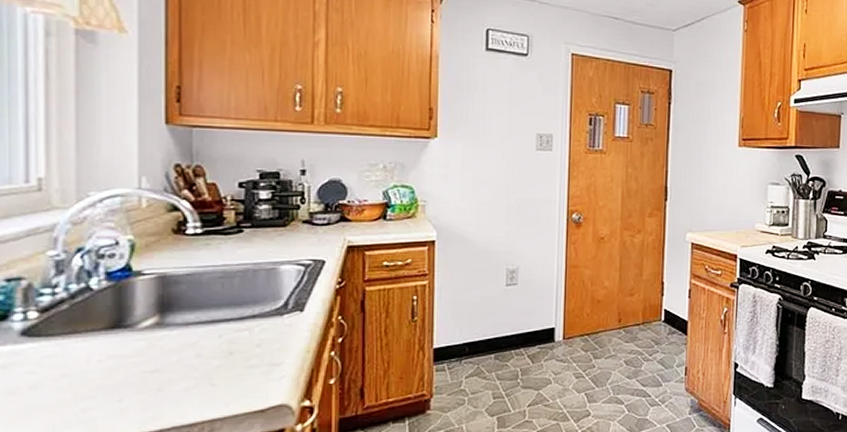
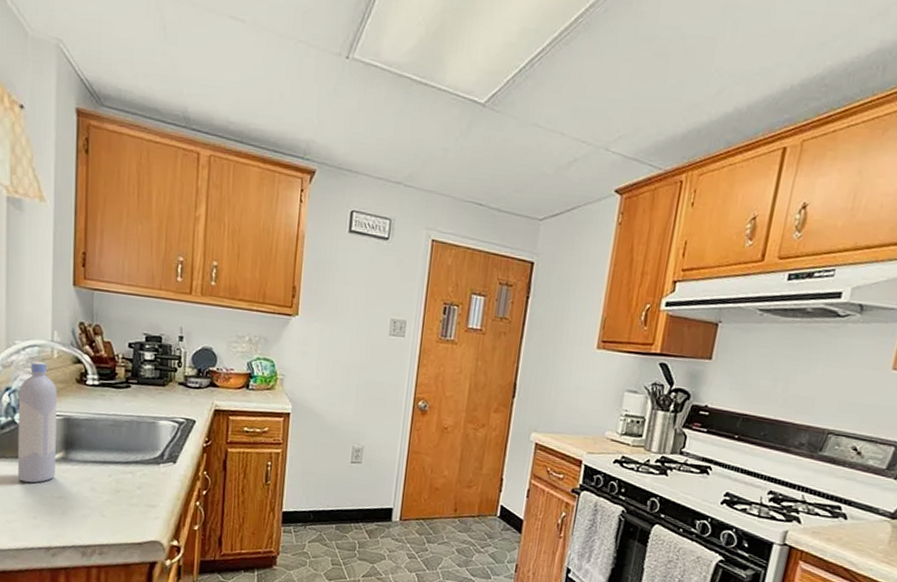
bottle: none [94,214,147,359] -> present [17,361,57,483]

